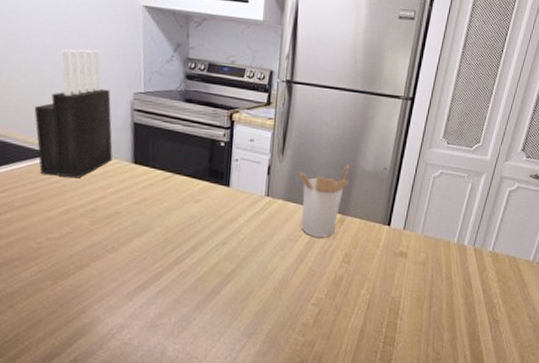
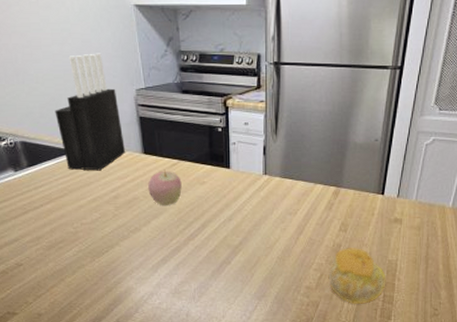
apple: none [133,182,174,224] -> present [148,169,182,206]
utensil holder: present [298,164,349,238] -> none [292,139,342,209]
fruit: none [327,281,388,346] -> present [328,248,386,305]

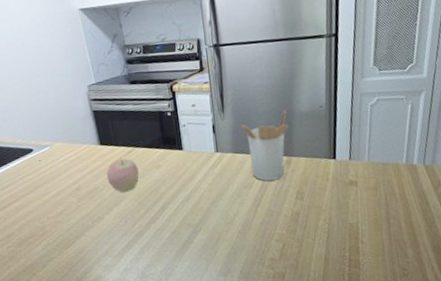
knife block: present [55,53,125,171] -> none [15,56,83,168]
utensil holder: none [292,139,342,209] -> present [240,109,289,181]
fruit: present [328,248,386,305] -> none [290,214,350,272]

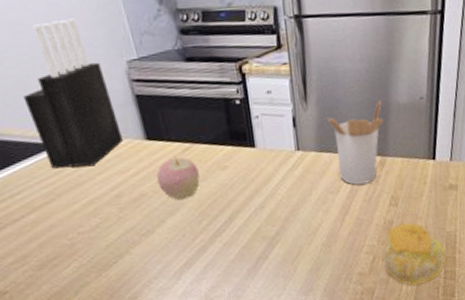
knife block: none [15,56,83,168] -> present [23,18,123,169]
fruit: none [290,214,350,272] -> present [382,222,446,286]

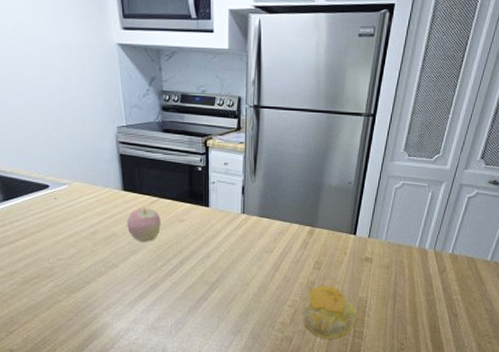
knife block: present [23,18,123,169] -> none [33,89,104,207]
utensil holder: present [326,100,384,185] -> none [269,181,317,248]

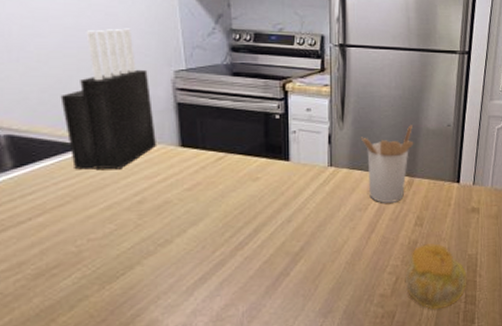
knife block: none [33,89,104,207] -> present [60,28,156,170]
apple: present [127,206,161,243] -> none [185,165,229,210]
utensil holder: none [269,181,317,248] -> present [360,125,414,203]

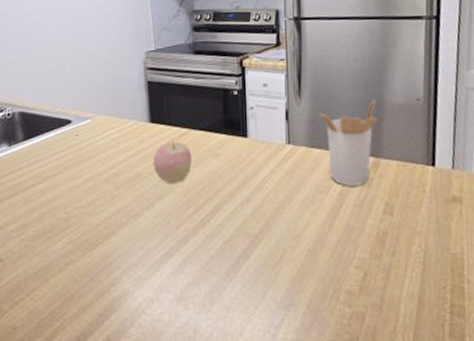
knife block: present [60,28,156,170] -> none [58,16,130,144]
apple: none [185,165,229,210] -> present [153,140,192,185]
fruit: present [405,243,467,310] -> none [374,237,452,318]

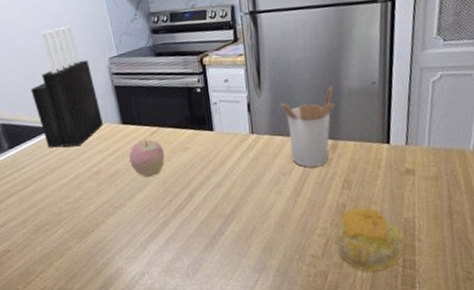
knife block: none [58,16,130,144] -> present [30,25,103,148]
fruit: none [374,237,452,318] -> present [335,207,404,273]

